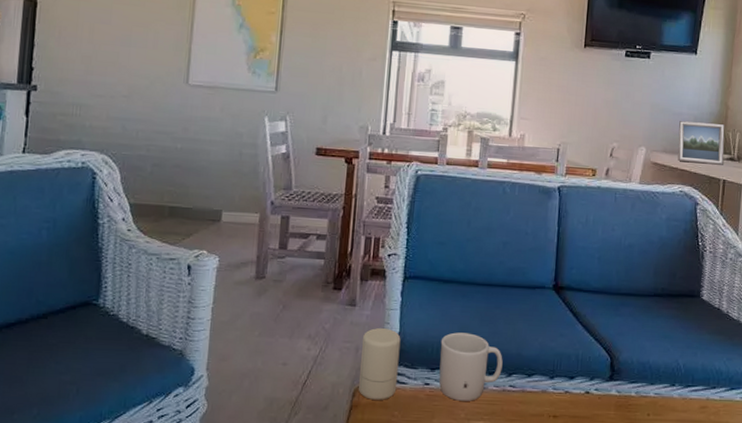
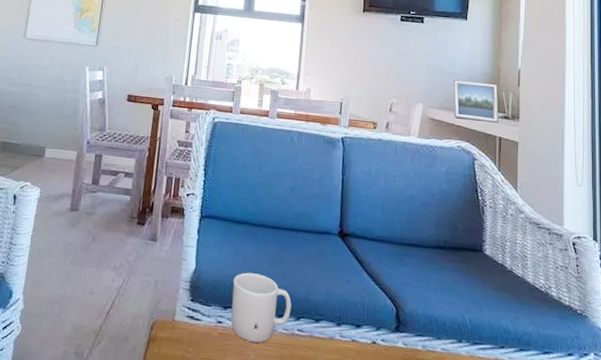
candle: present [358,328,401,401] -> none [156,263,197,336]

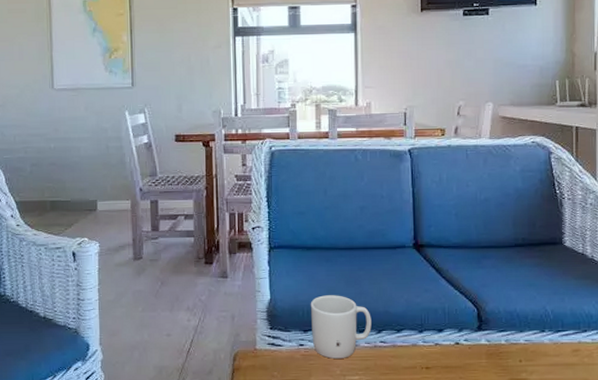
picture frame: present [453,80,499,123] -> none [525,72,574,113]

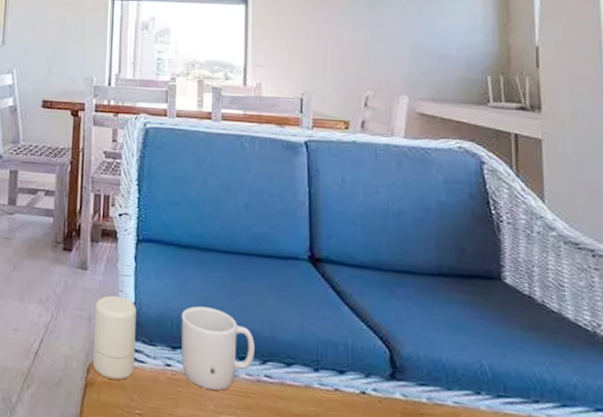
candle: none [236,296,274,363] -> present [92,295,137,381]

